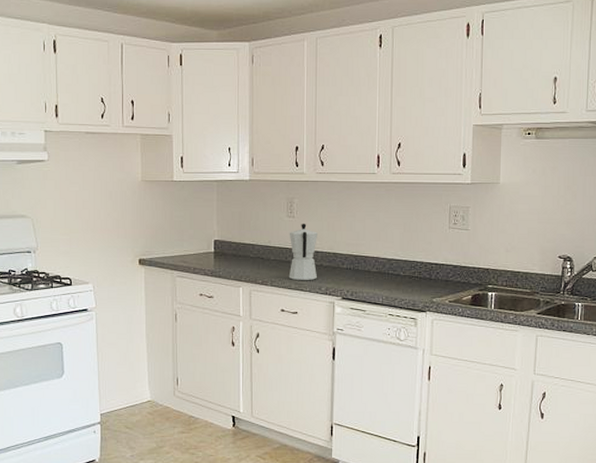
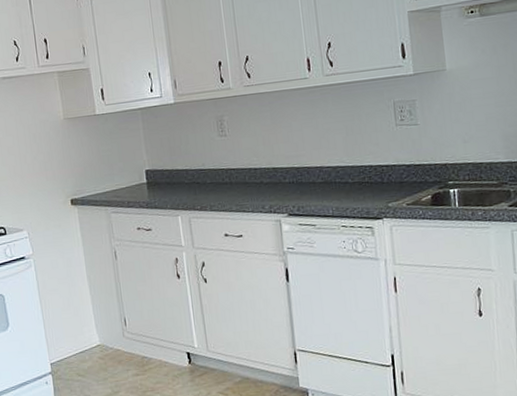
moka pot: present [288,223,317,281] -> none [222,140,259,202]

